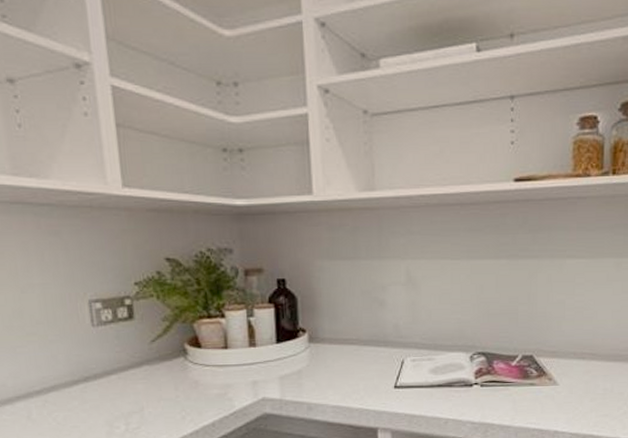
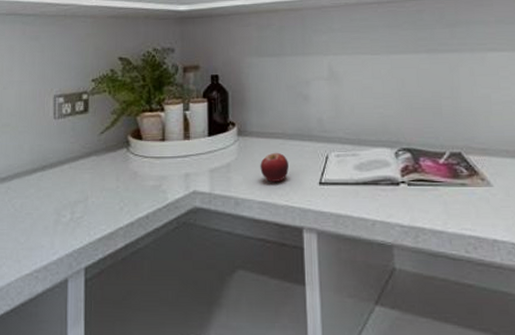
fruit: none [333,358,363,387] -> present [260,152,289,182]

